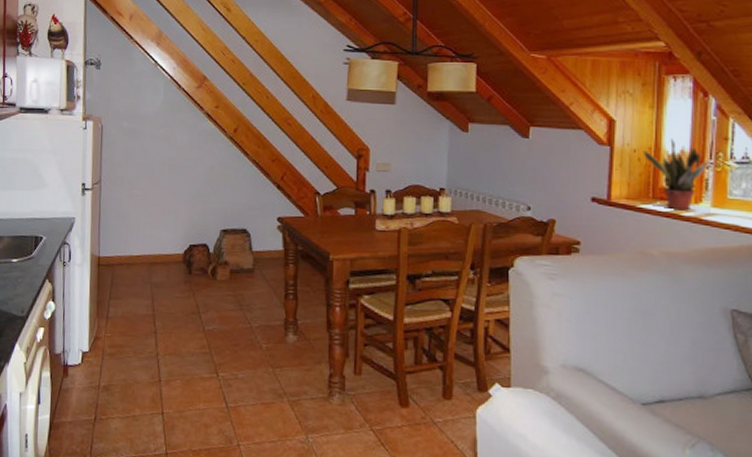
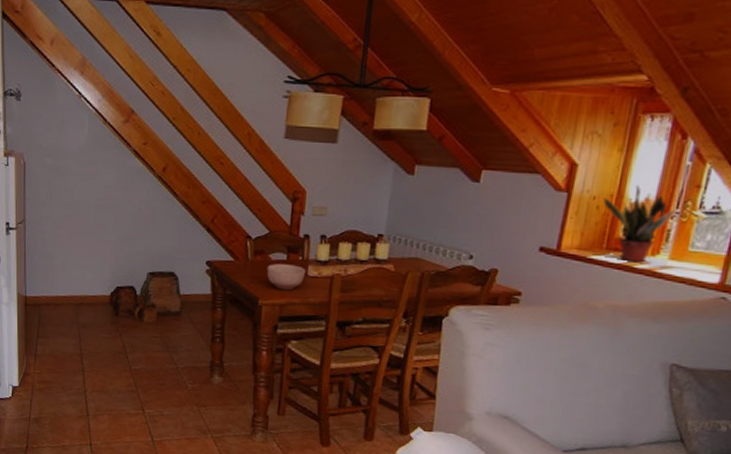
bowl: none [336,218,374,245] -> present [266,263,307,291]

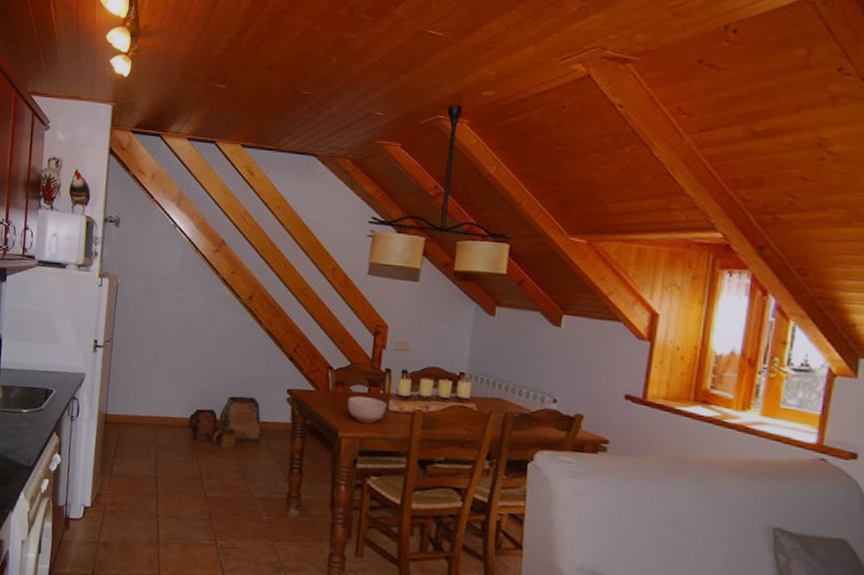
potted plant: present [603,185,676,263] -> none [688,338,763,417]

